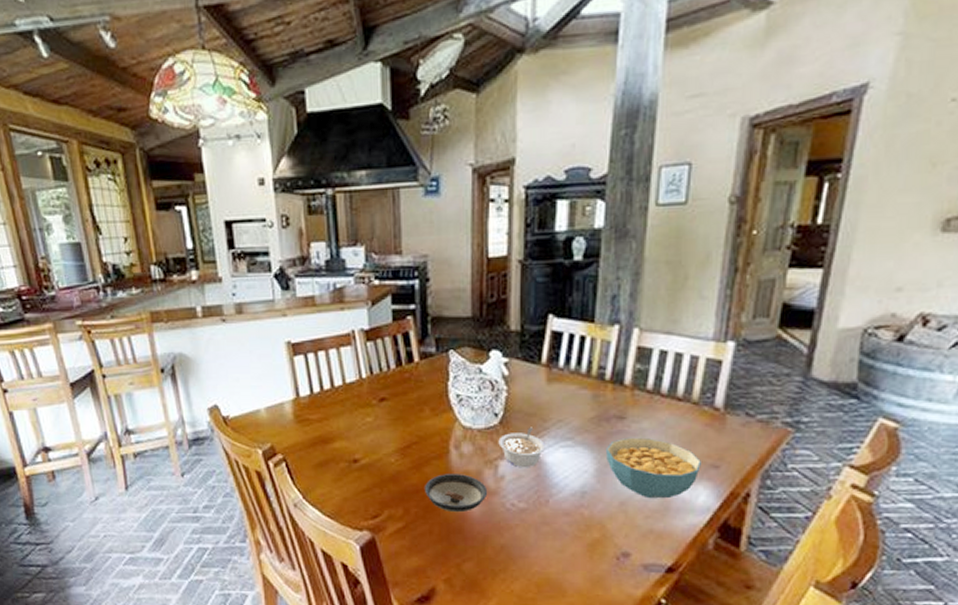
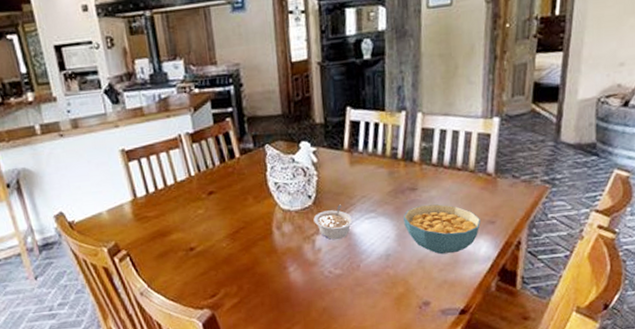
saucer: present [425,474,488,513] -> none [254,250,309,285]

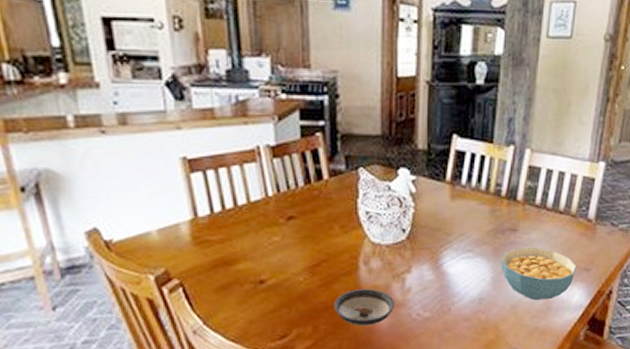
saucer: none [254,250,309,285] -> present [334,289,396,327]
legume: present [313,204,354,240] -> none [406,241,449,279]

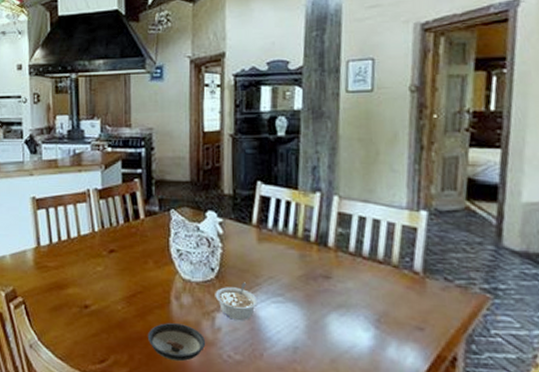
legume: none [406,241,449,279] -> present [215,282,259,320]
cereal bowl: present [501,247,576,301] -> none [315,296,406,359]

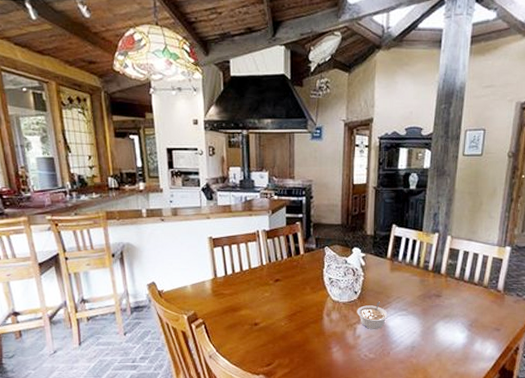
saucer: present [148,323,206,362] -> none [305,334,349,362]

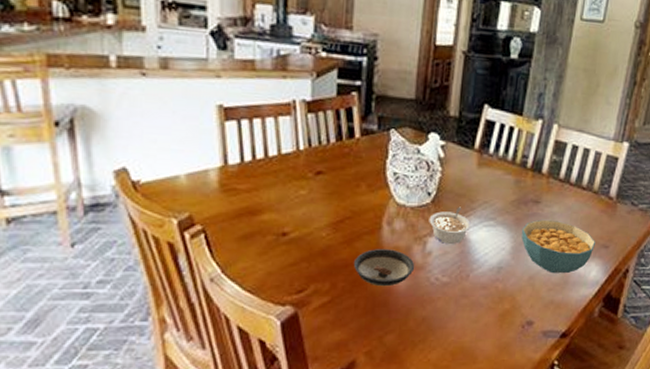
saucer: none [305,334,349,362] -> present [354,249,415,287]
cereal bowl: none [428,309,489,351] -> present [521,219,595,274]

